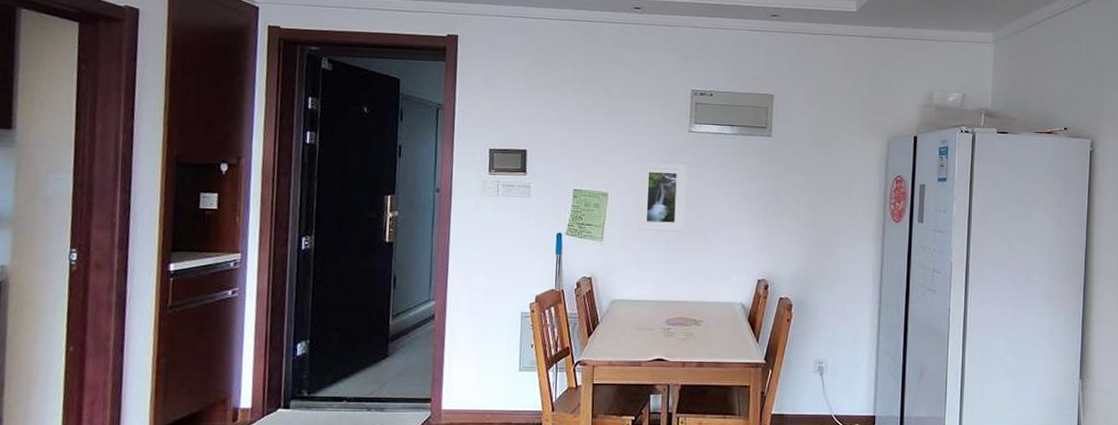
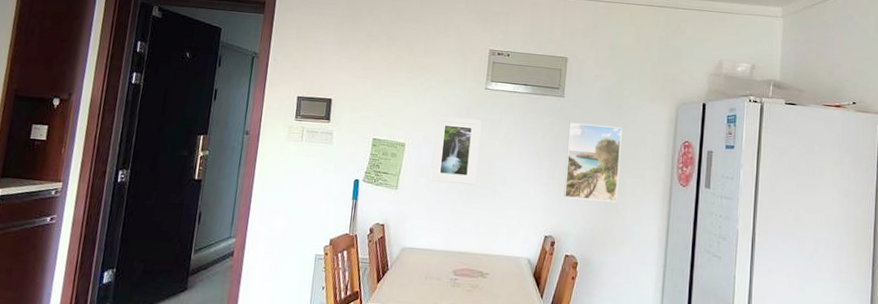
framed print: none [775,163,833,242] -> present [563,123,622,203]

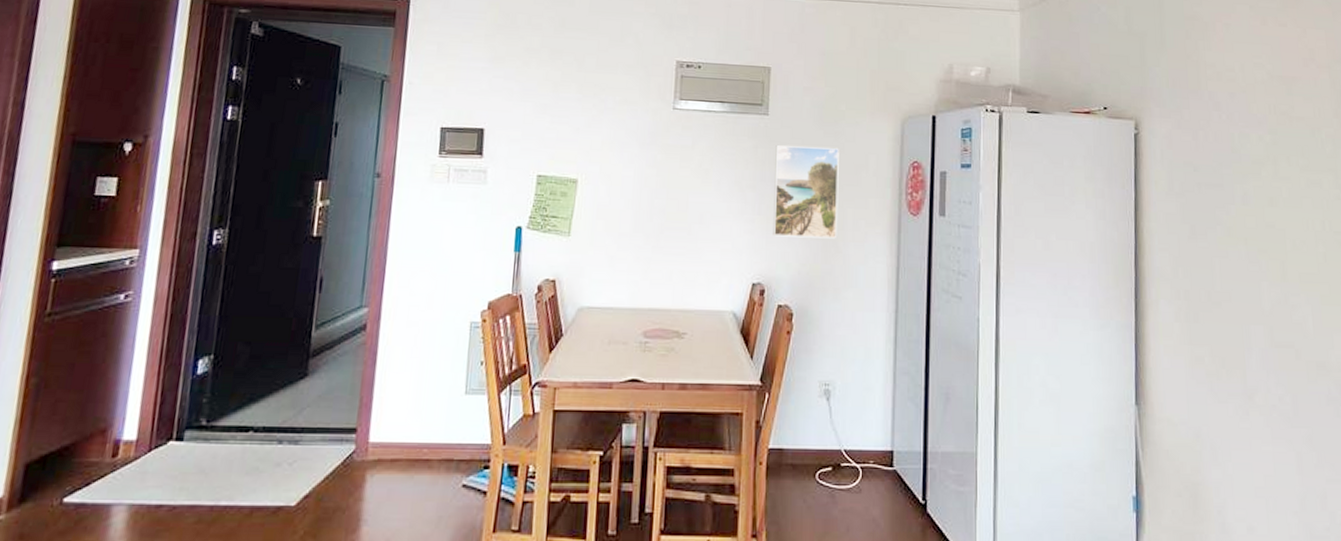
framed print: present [430,116,482,185] -> none [610,144,670,226]

